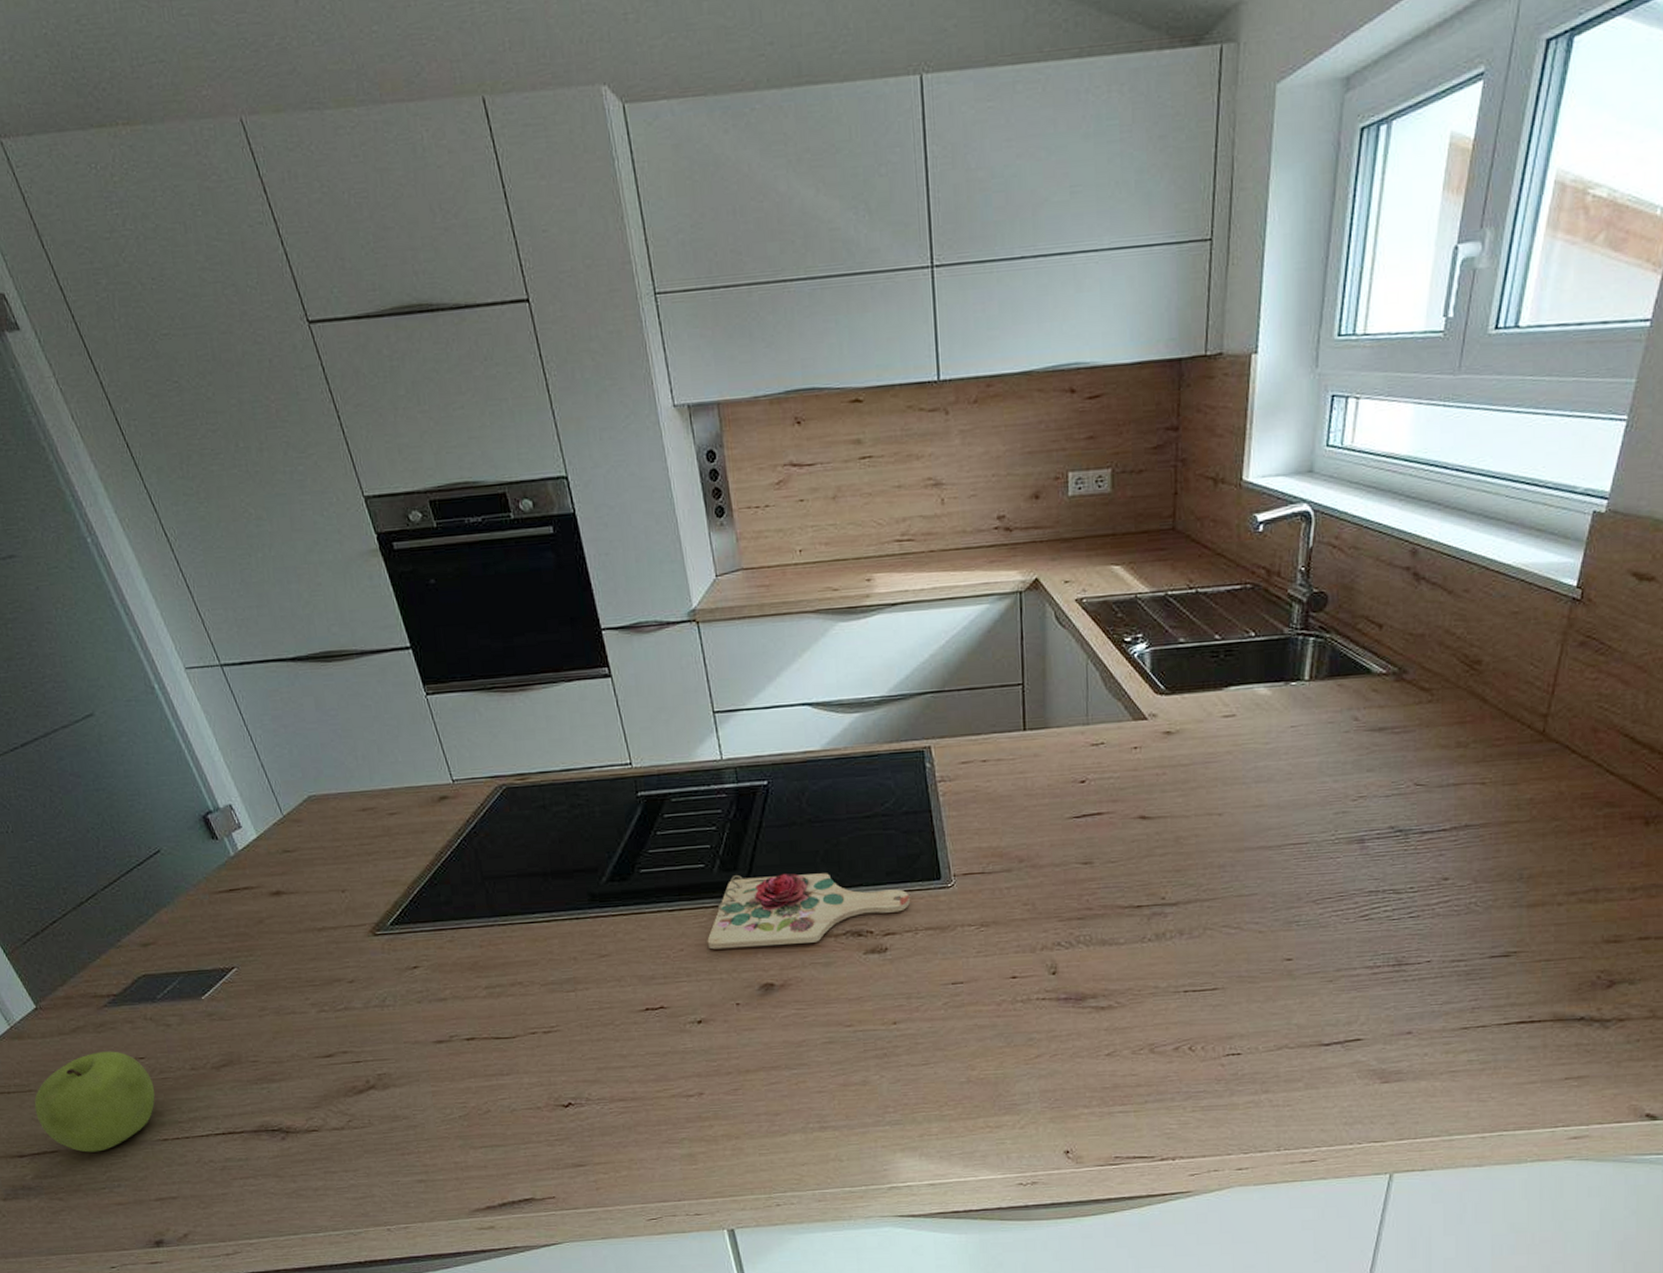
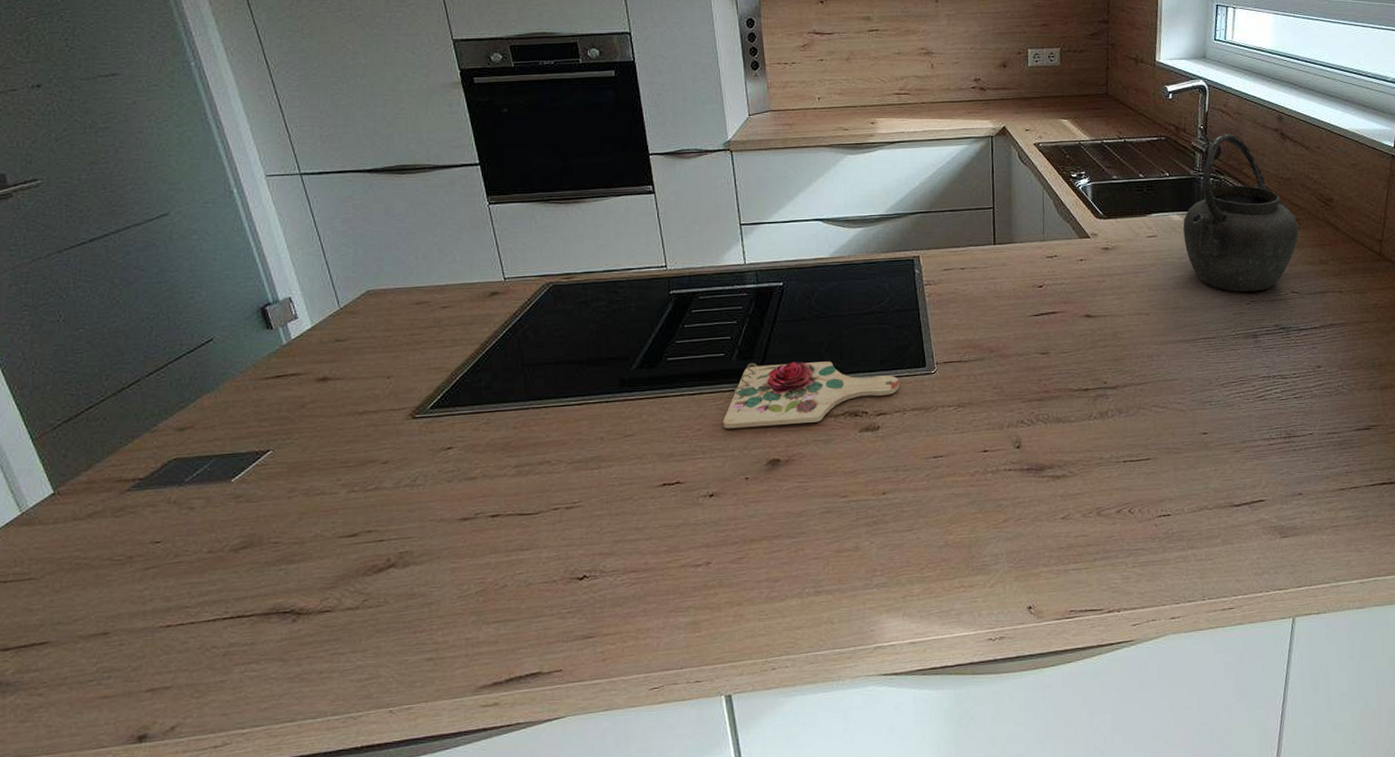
fruit: present [34,1051,155,1153] -> none [31,535,166,643]
kettle: none [1271,576,1430,785] -> present [1183,133,1299,292]

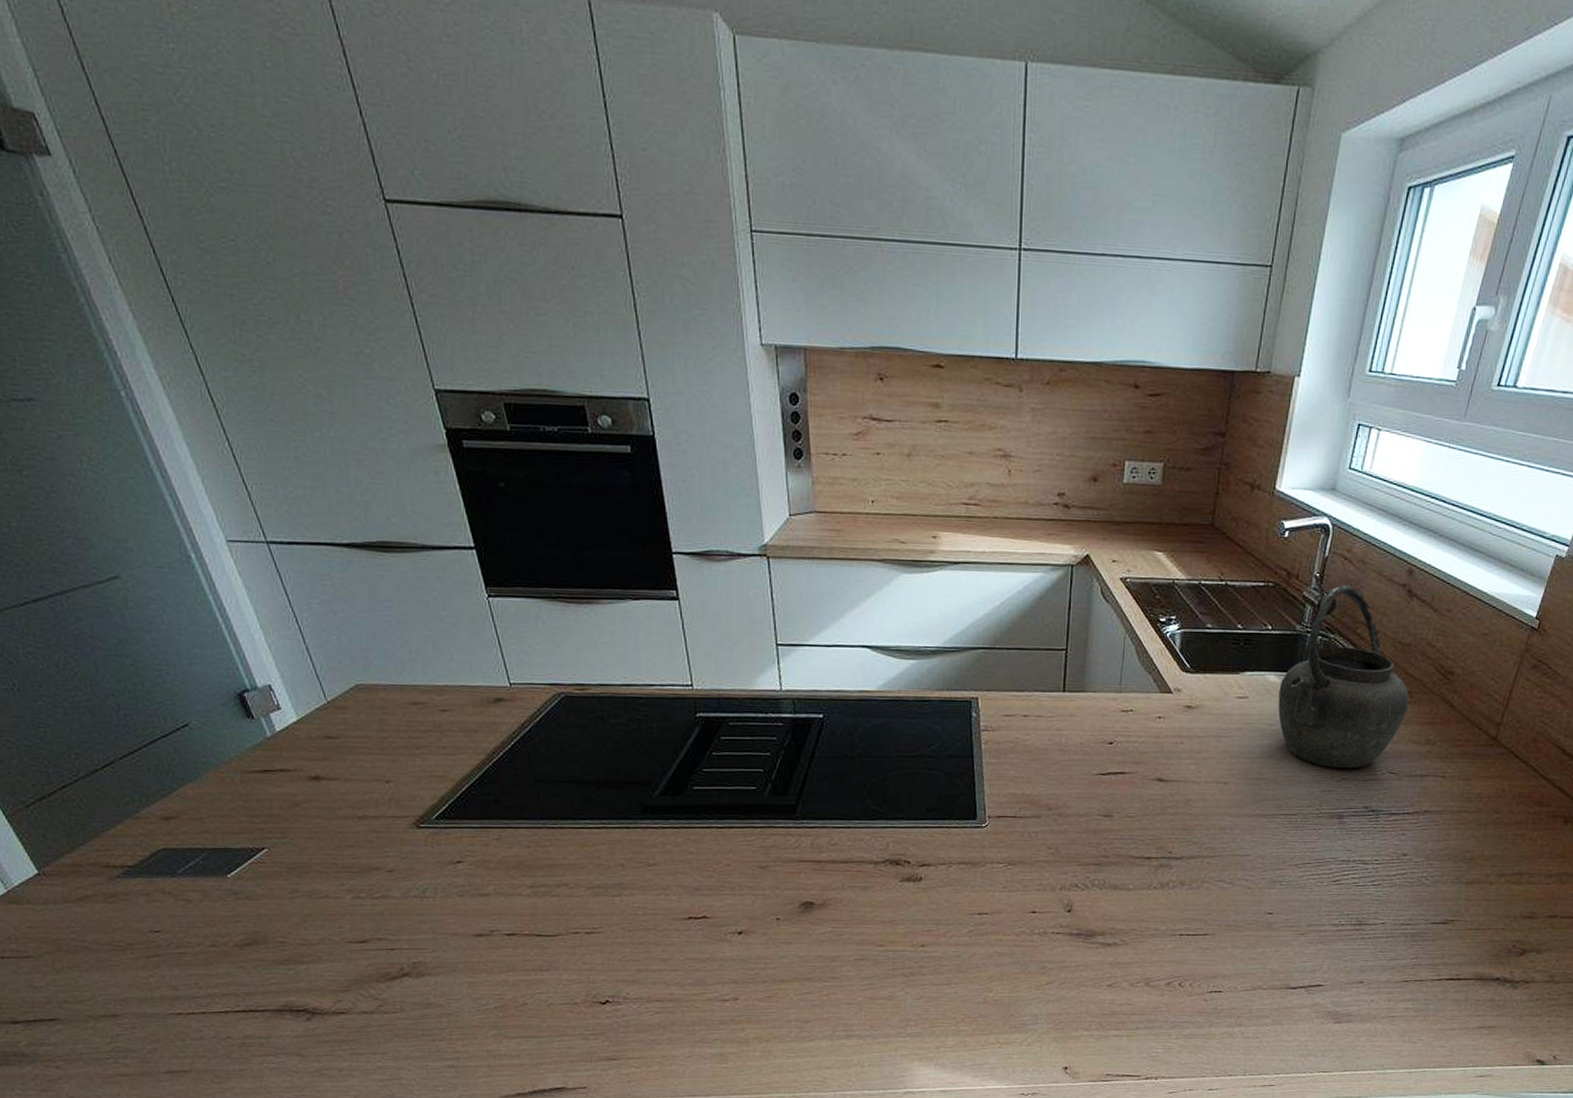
cutting board: present [723,361,899,429] -> none [753,800,946,868]

